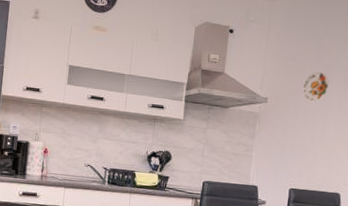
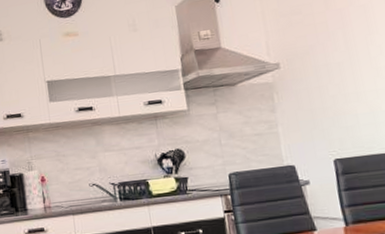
decorative plate: present [302,71,330,103] -> none [316,18,350,56]

